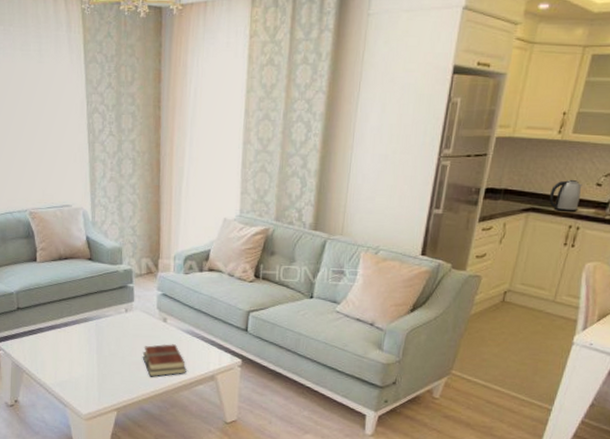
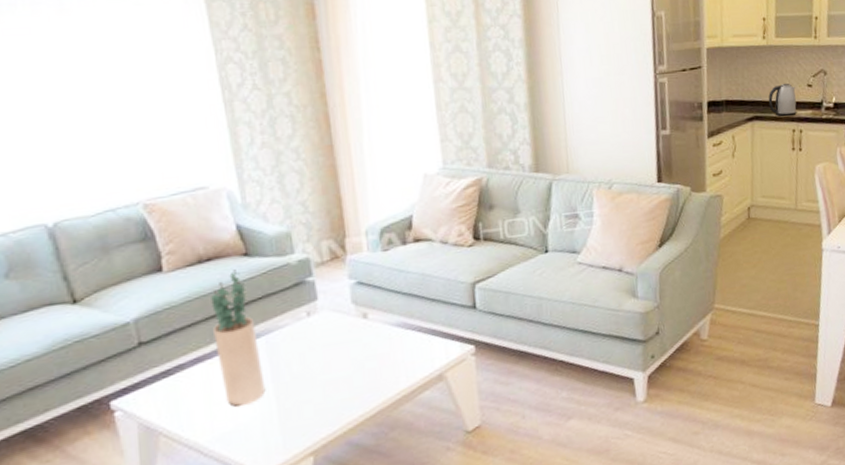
vase: none [63,269,92,365] -> present [211,269,266,406]
books: present [142,344,186,377] -> none [339,345,405,397]

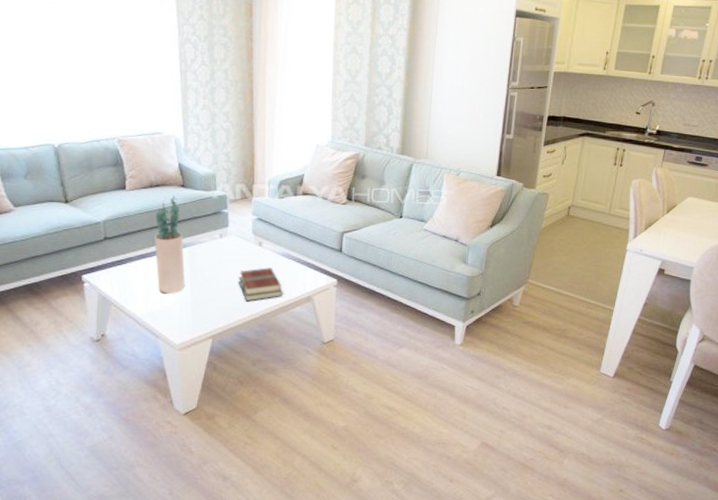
books: none [339,345,405,397] -> present [238,267,283,302]
kettle: present [768,83,797,117] -> none [600,108,625,137]

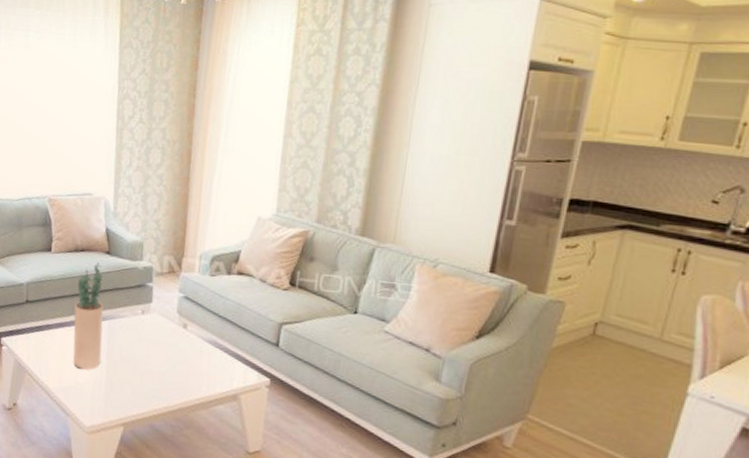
books: present [238,267,283,302] -> none [157,353,206,391]

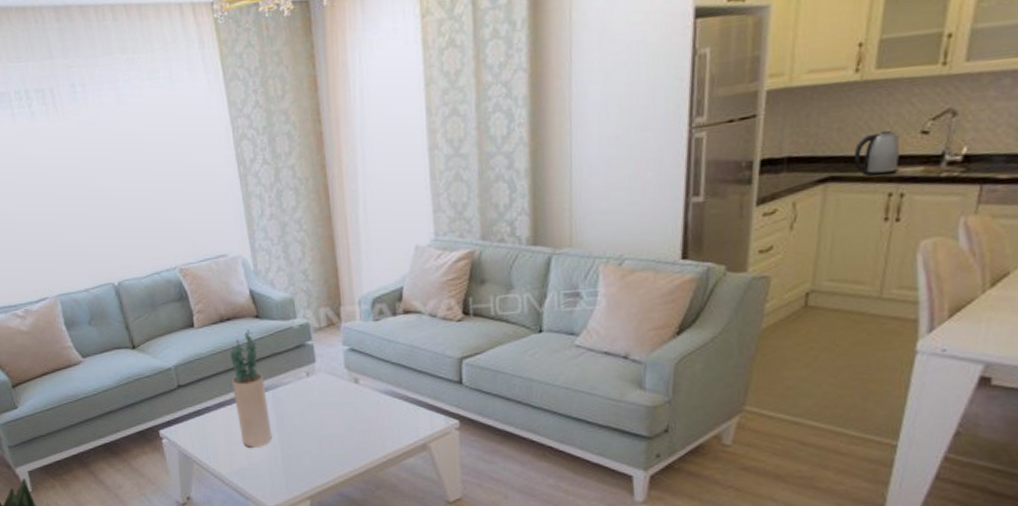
kettle: none [650,193,694,234] -> present [853,130,901,177]

